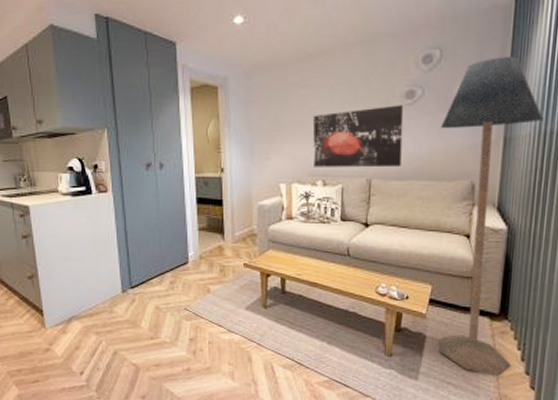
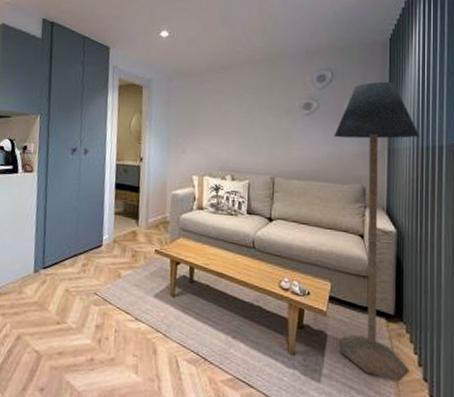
wall art: present [312,105,404,168] -> none [223,114,302,168]

